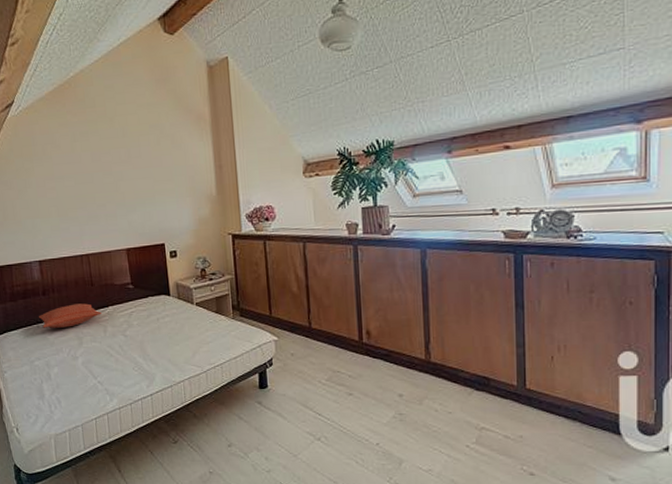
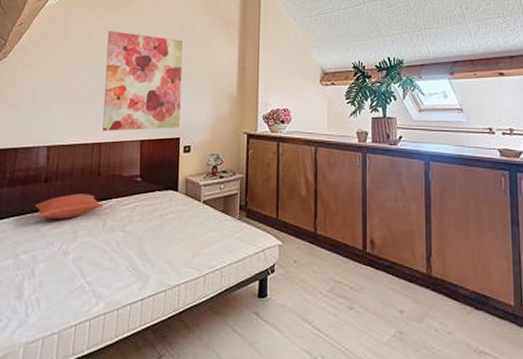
wall art: none [76,138,164,242] -> present [103,31,184,131]

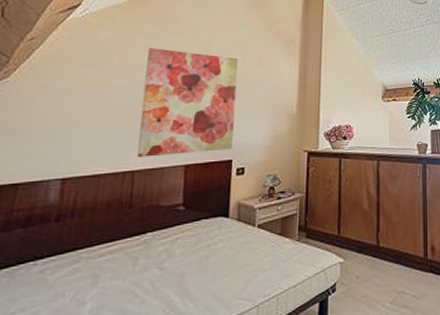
pillow: present [34,194,104,219] -> none [39,230,136,266]

